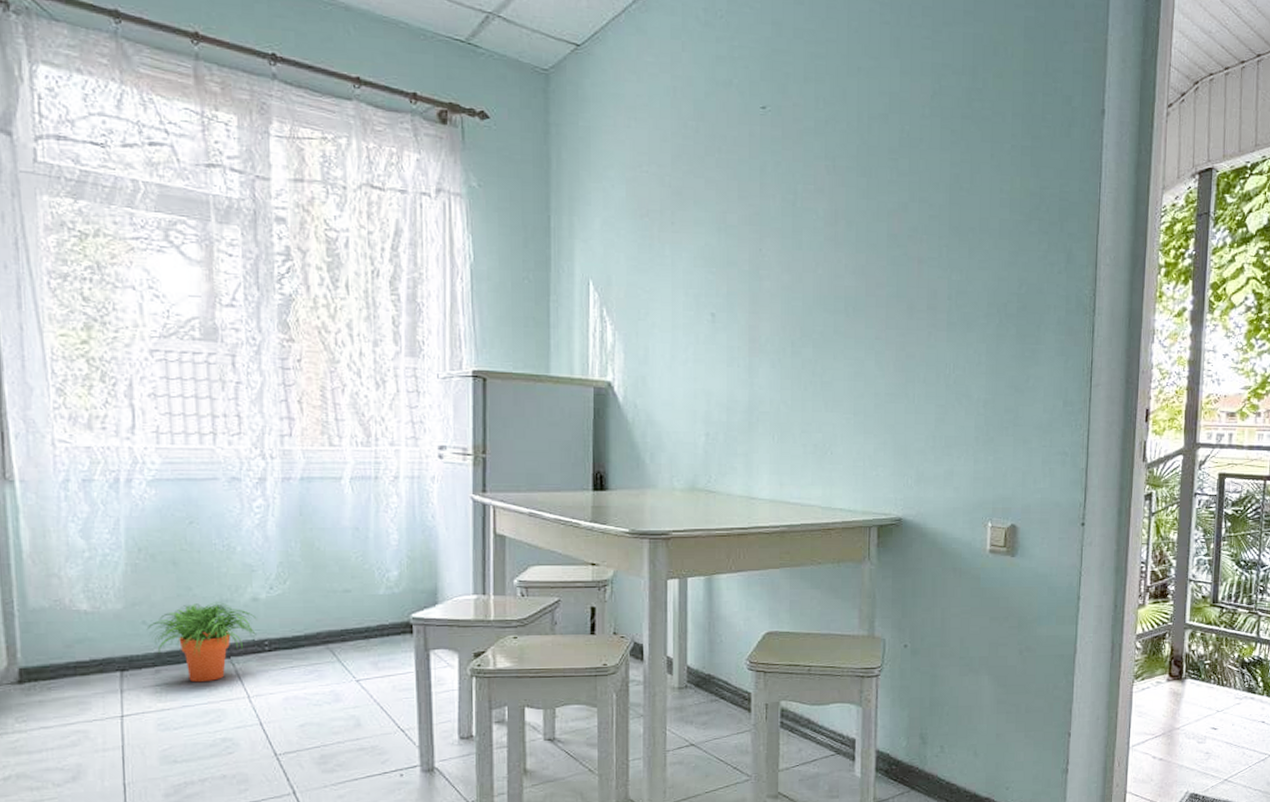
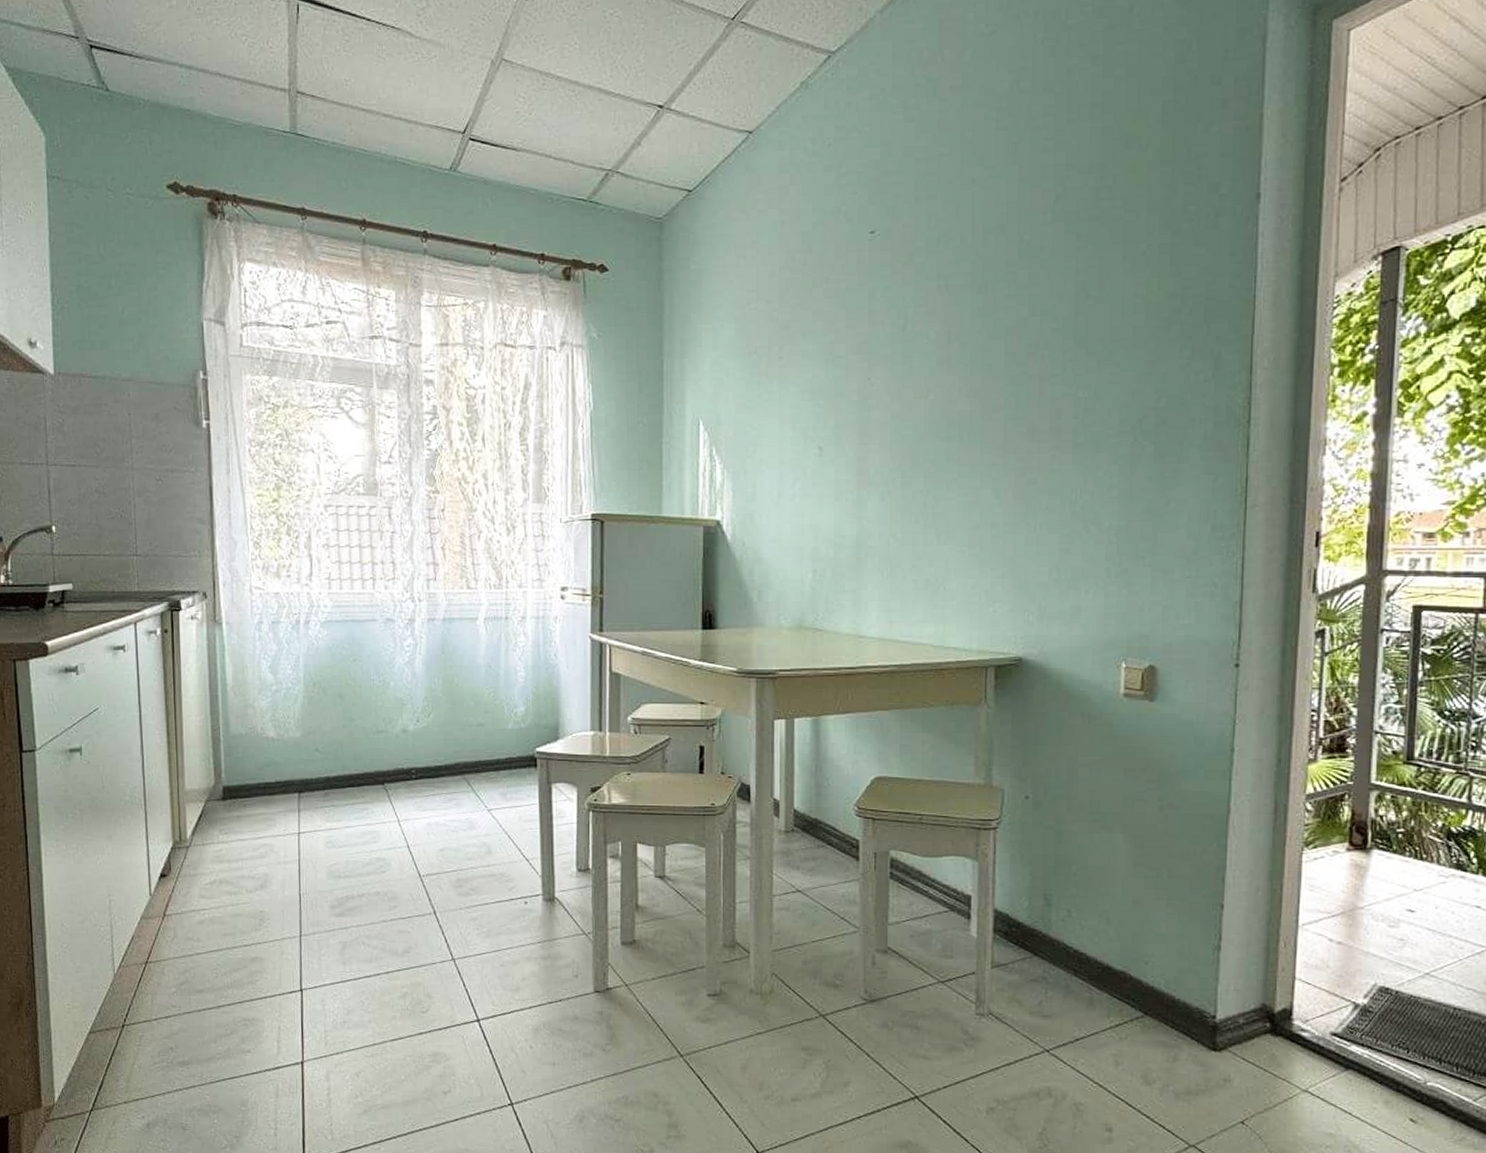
potted plant: present [146,602,257,683] -> none [318,732,406,806]

